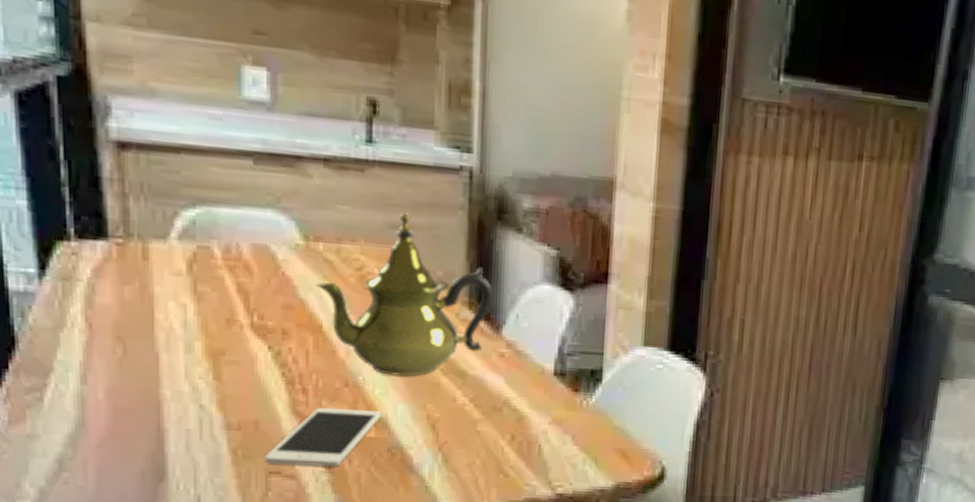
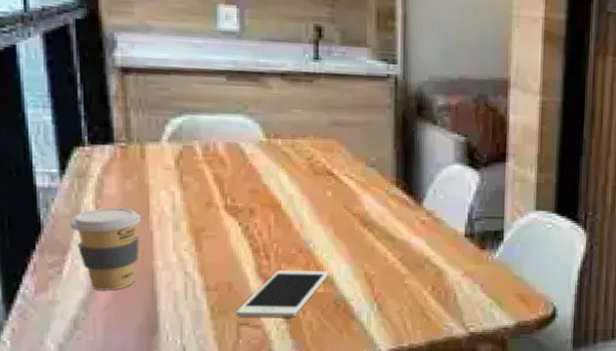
coffee cup: none [51,320,144,425] -> present [69,207,141,291]
teapot: present [316,212,494,377] -> none [276,113,416,243]

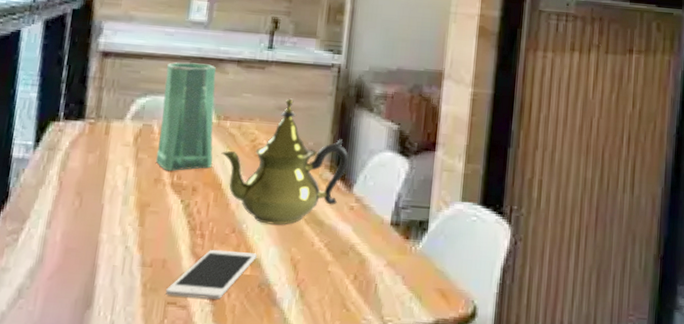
coffee cup: present [69,207,141,291] -> none [33,179,96,261]
vase: none [200,77,268,193] -> present [155,62,216,171]
teapot: none [276,113,416,243] -> present [221,98,349,225]

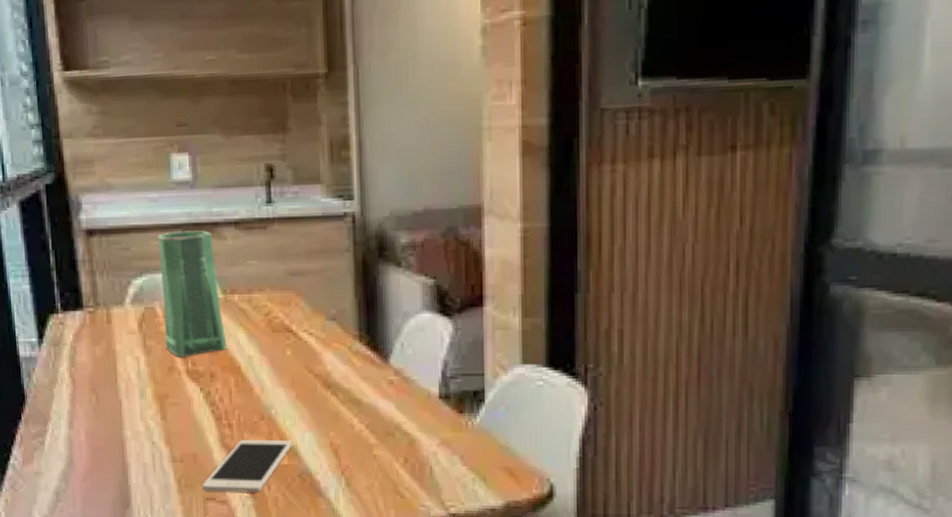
teapot: present [221,98,349,225] -> none [234,260,381,408]

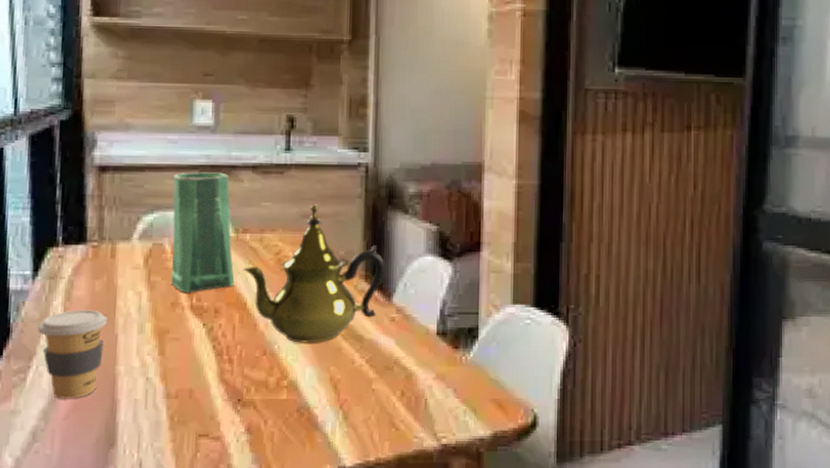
coffee cup: none [48,375,111,462] -> present [37,310,107,399]
cell phone: present [202,439,292,492] -> none [196,374,292,428]
teapot: none [234,260,381,408] -> present [243,204,386,343]

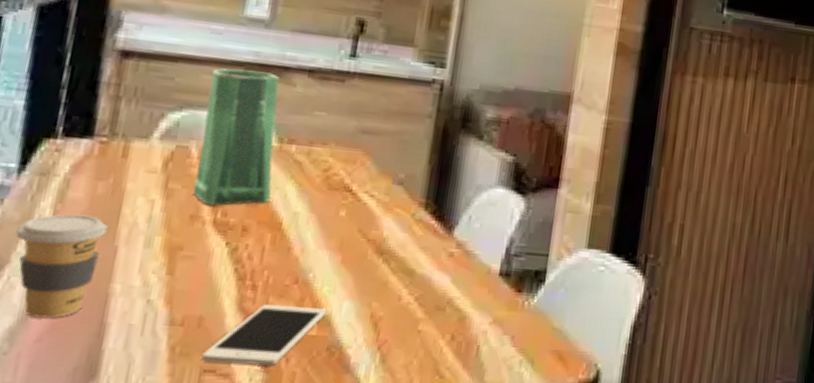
cell phone: none [196,374,292,428] -> present [201,303,326,366]
teapot: present [243,204,386,343] -> none [282,119,450,275]

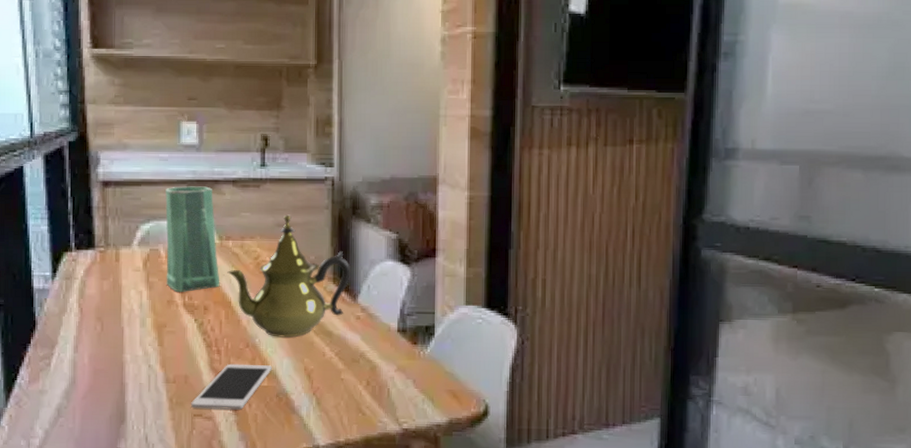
coffee cup: present [15,214,108,319] -> none [57,306,115,382]
teapot: none [282,119,450,275] -> present [227,214,352,338]

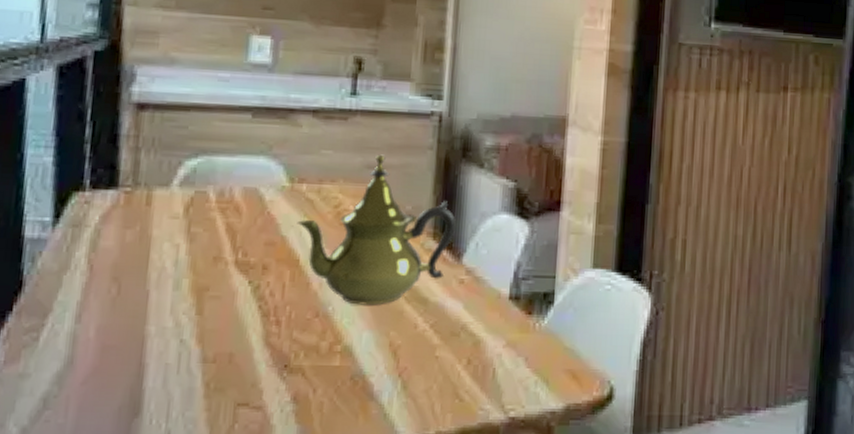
vase: present [165,186,220,292] -> none [213,114,287,246]
cell phone: present [191,363,272,410] -> none [235,338,347,397]

